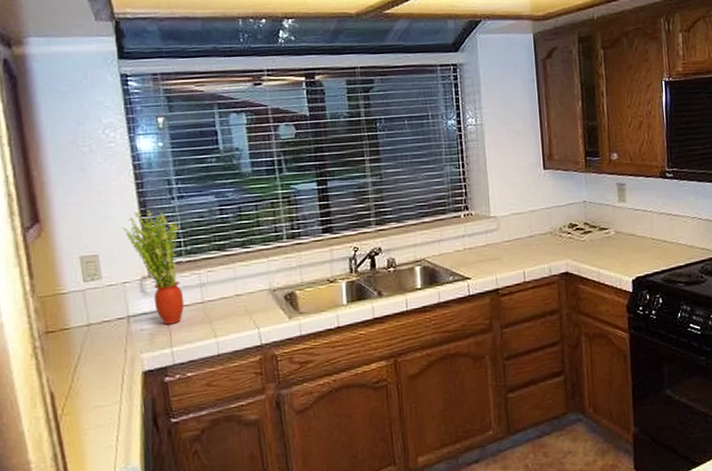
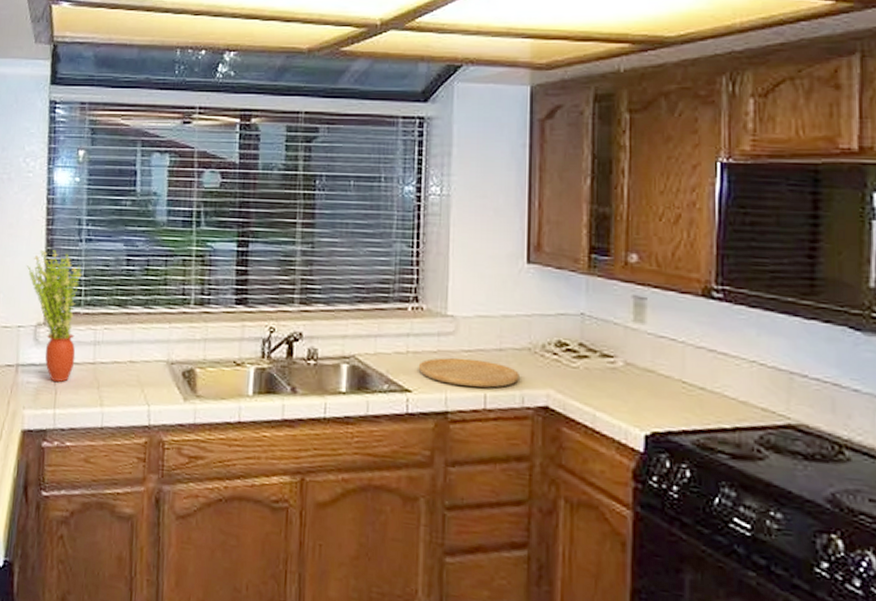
cutting board: none [473,246,546,268] -> present [418,357,519,388]

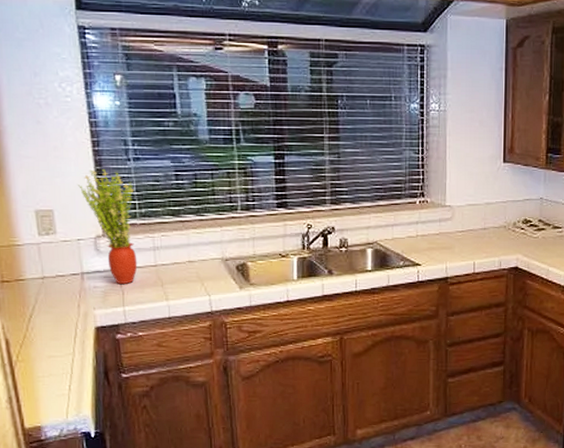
cutting board: present [418,357,519,388] -> none [425,237,498,257]

